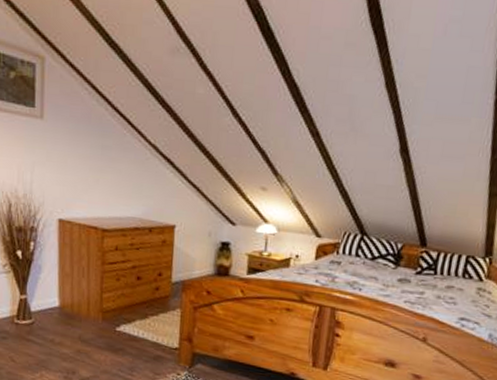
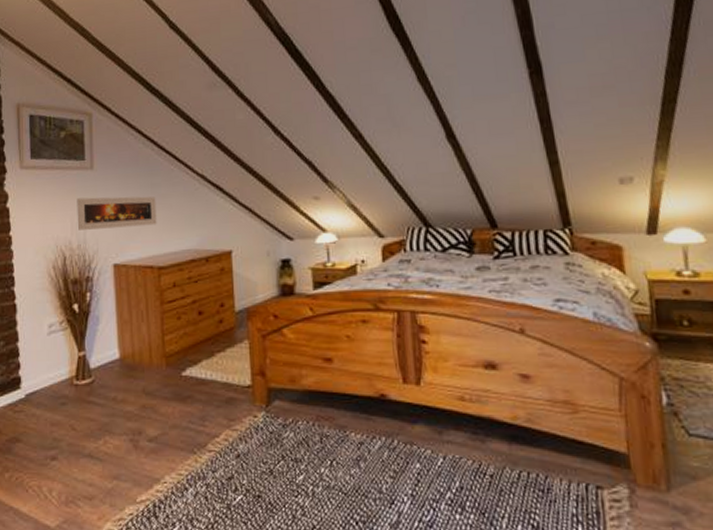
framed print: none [24,146,106,188] -> present [77,196,157,230]

